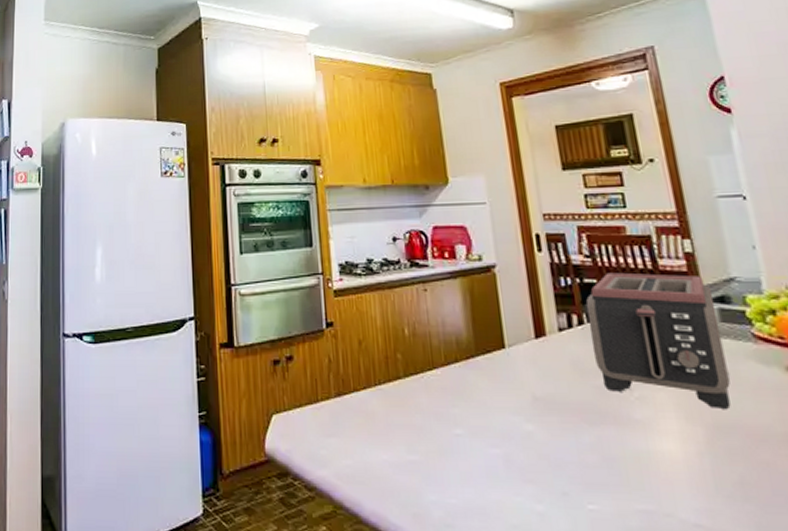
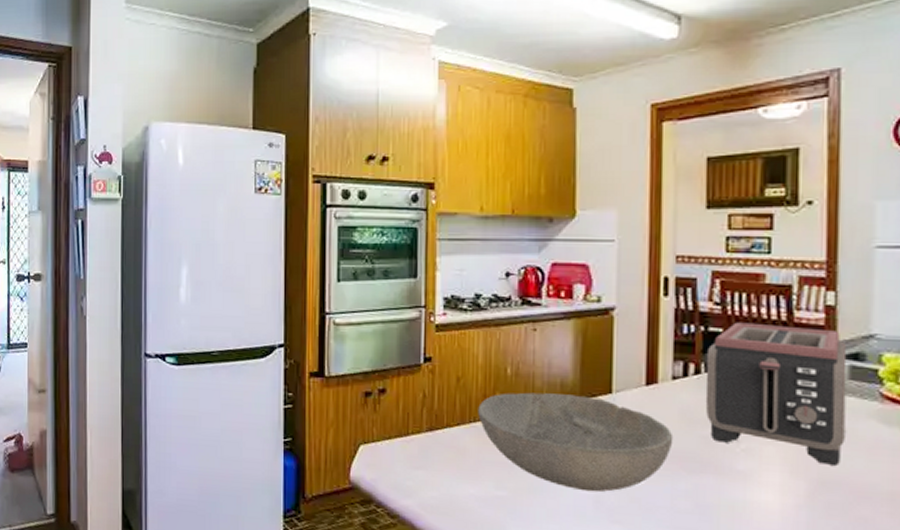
bowl: none [381,352,570,451] -> present [478,392,674,492]

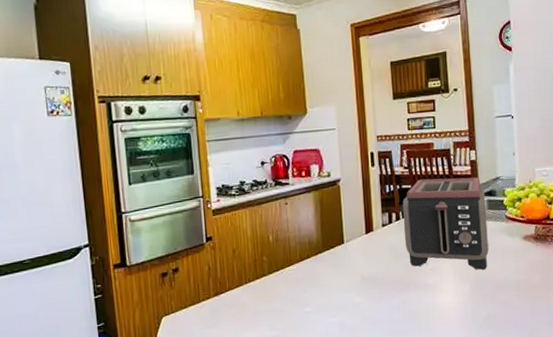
bowl: present [478,392,674,492] -> none [251,248,387,320]

